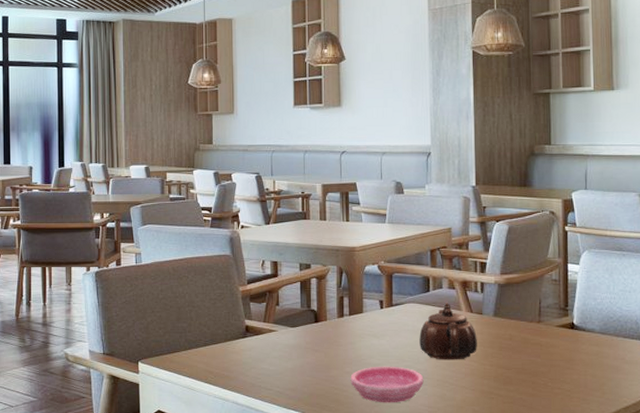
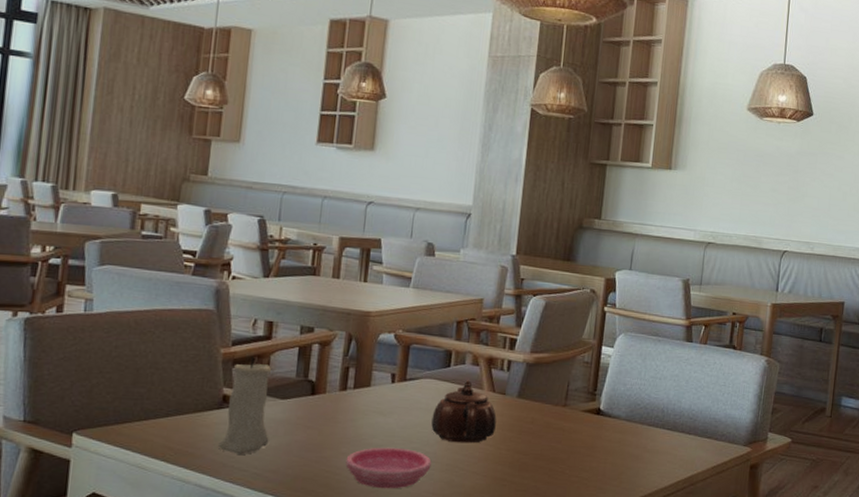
candle: none [247,293,286,377] -> present [219,357,271,456]

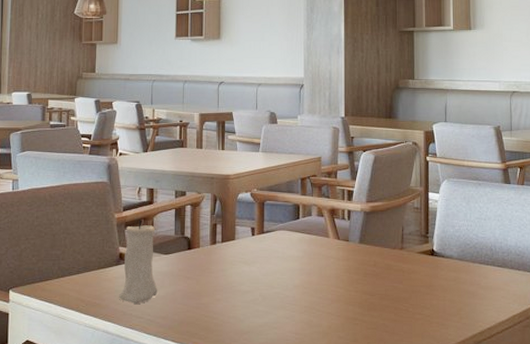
saucer: present [345,447,432,489] -> none [221,293,292,331]
teapot: present [431,380,497,444] -> none [288,230,343,287]

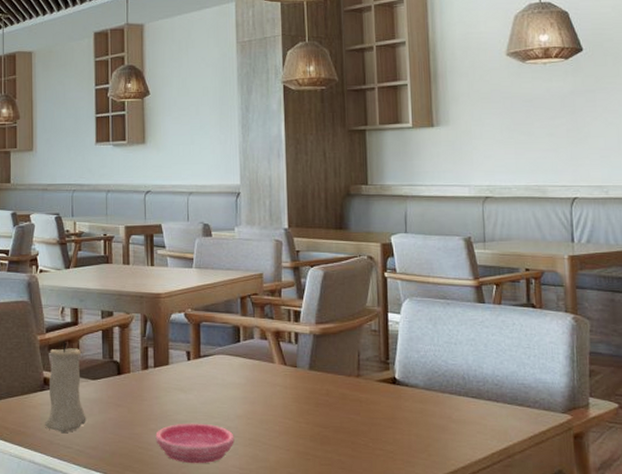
saucer: none [221,293,292,331] -> present [155,423,235,464]

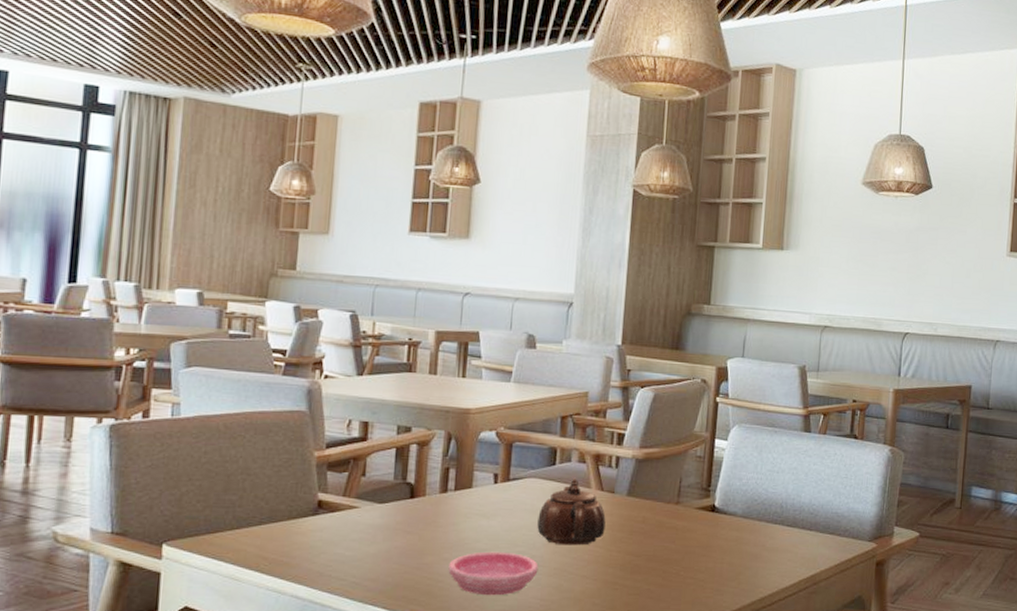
candle: present [45,342,86,434] -> none [315,460,367,564]
teapot: none [229,354,292,417] -> present [537,479,606,546]

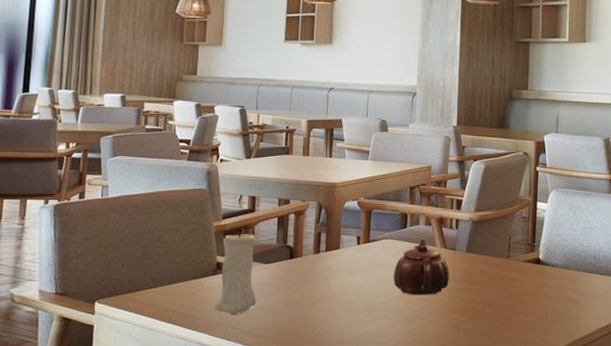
candle: none [315,460,367,564] -> present [215,228,257,315]
saucer: present [448,551,539,596] -> none [322,302,395,340]

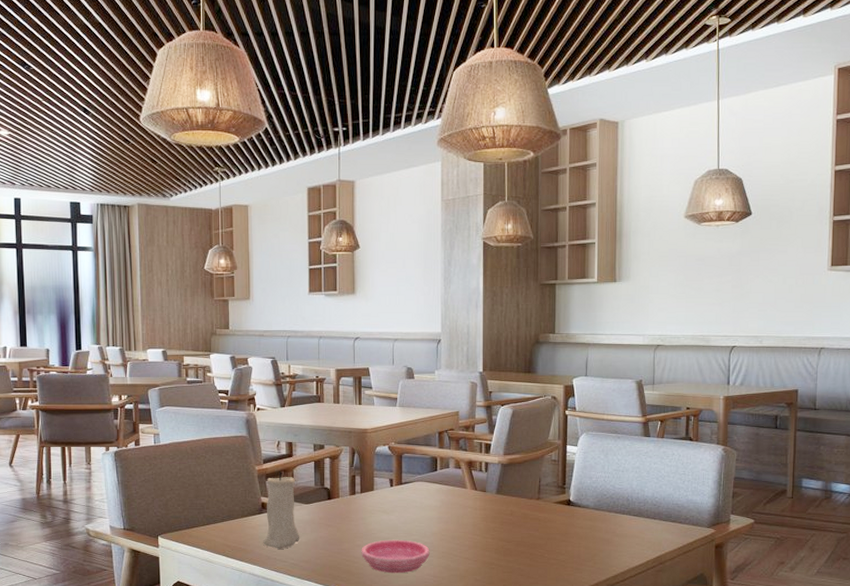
saucer: none [322,302,395,340] -> present [361,539,430,574]
teapot: present [393,239,449,296] -> none [426,481,480,534]

